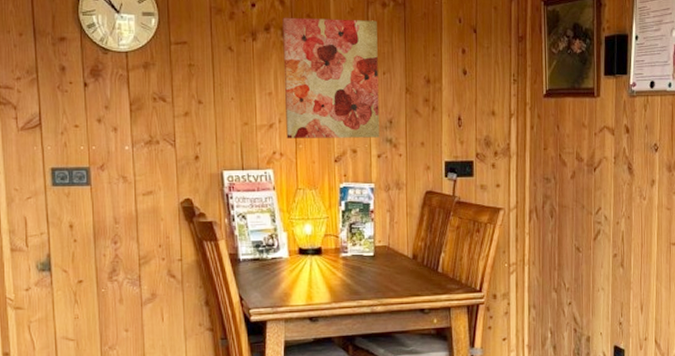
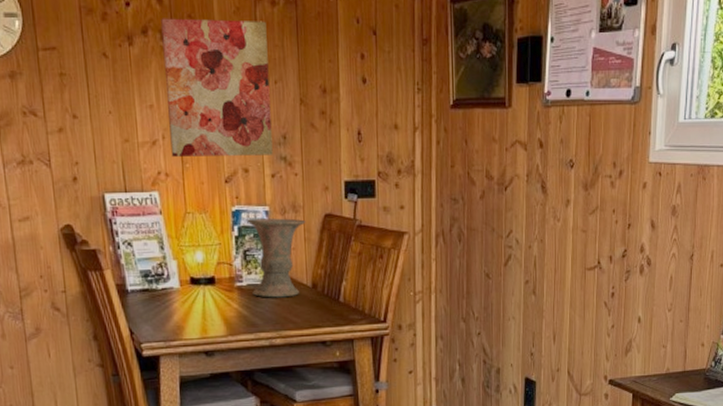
vase: none [352,194,408,268] -> present [245,218,306,298]

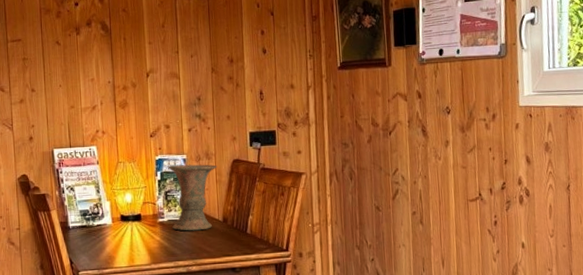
wall art: present [161,18,273,157] -> none [102,10,190,118]

